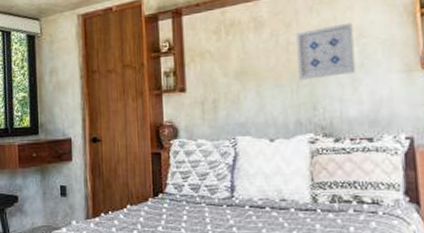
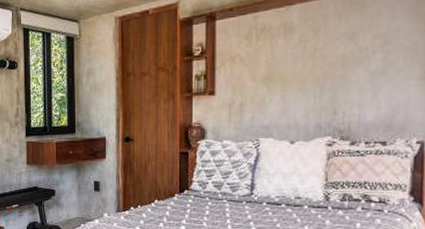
wall art: present [296,23,356,80] -> none [322,30,379,86]

